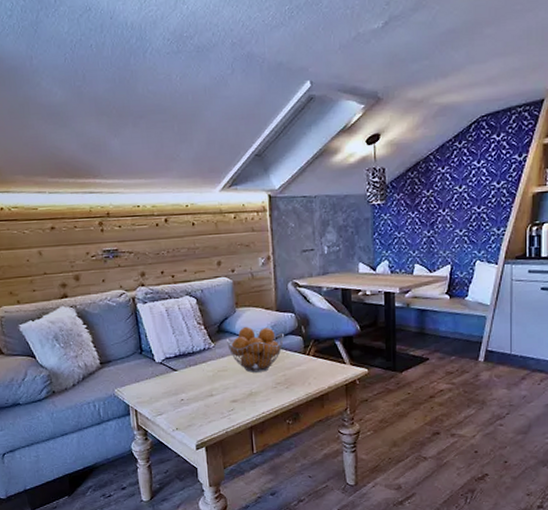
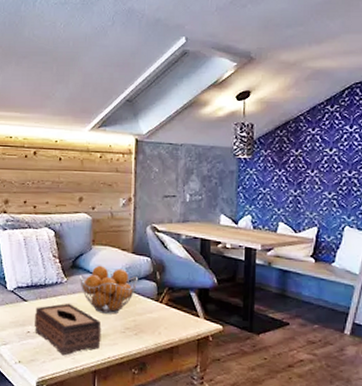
tissue box: none [186,367,254,416] -> present [34,303,102,355]

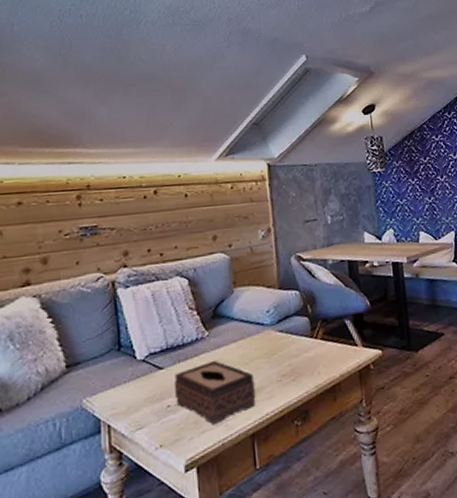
fruit basket: present [79,265,137,314] -> none [222,308,288,365]

